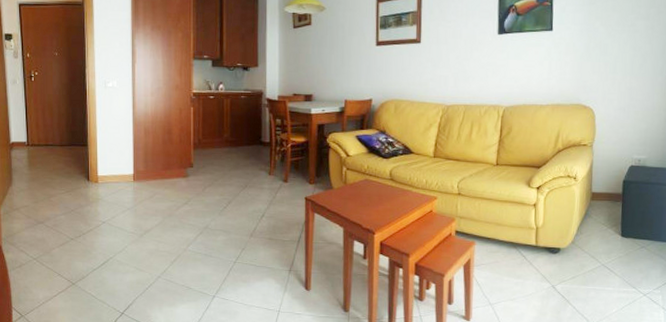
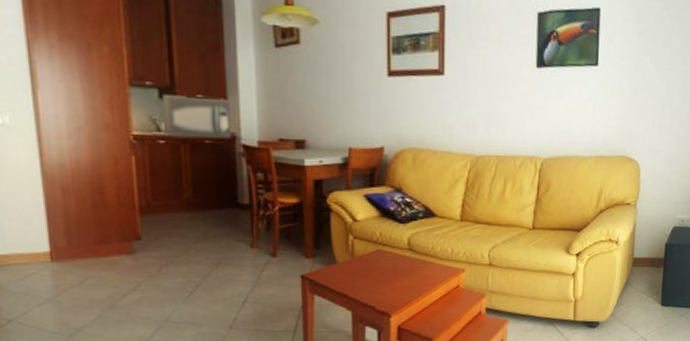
microwave: none [214,64,259,95] -> present [163,95,231,139]

